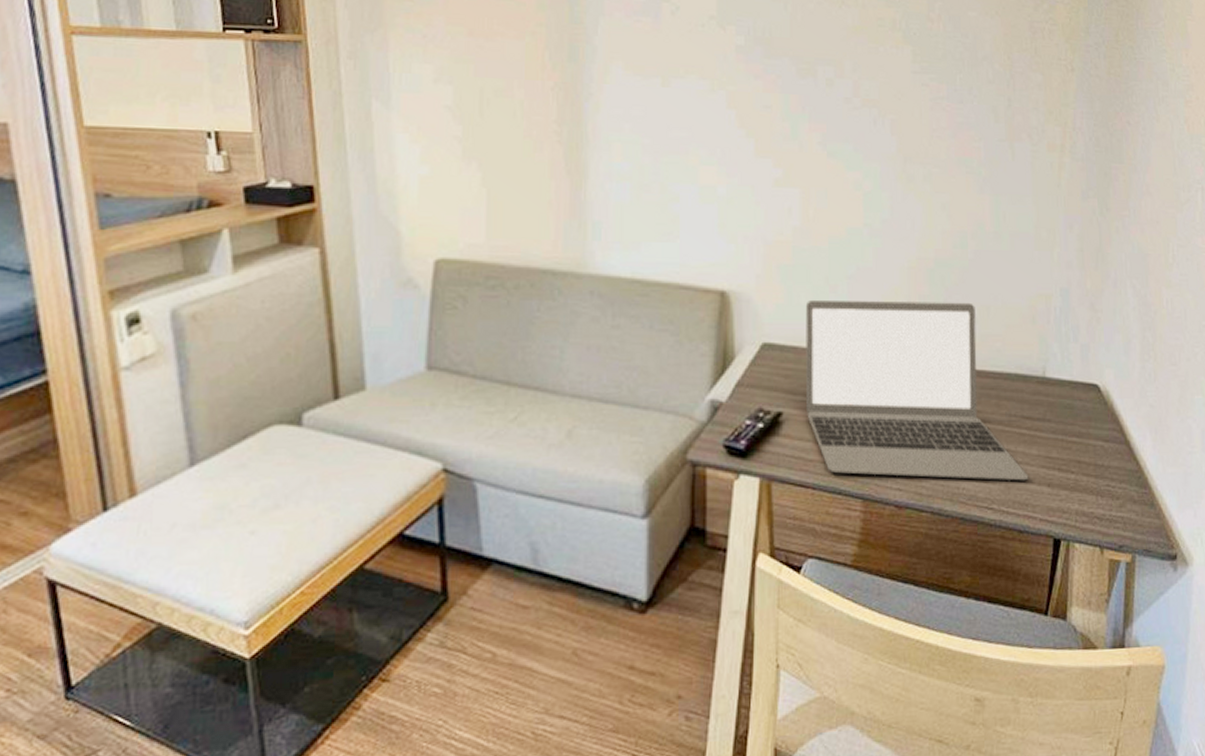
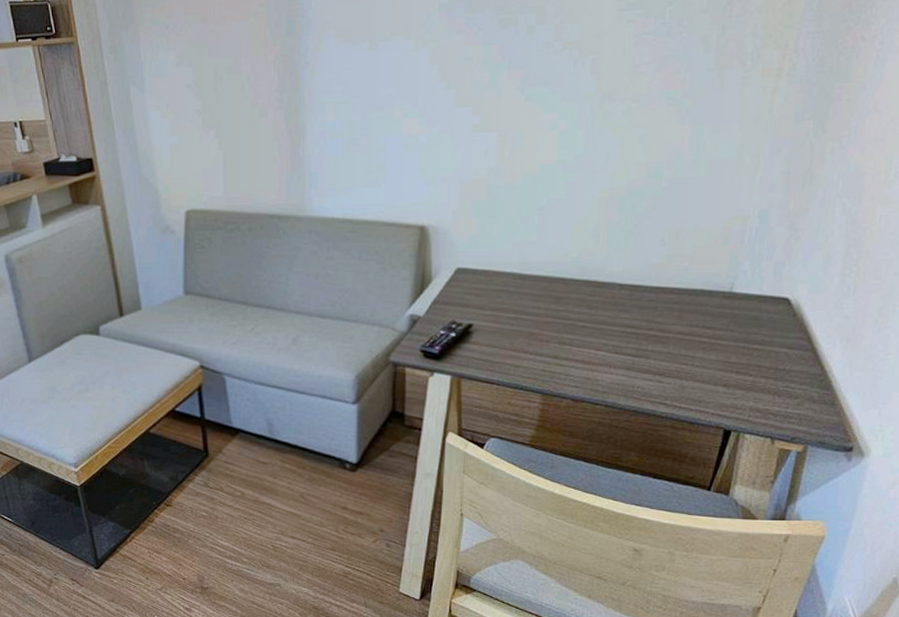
laptop: present [805,299,1029,481] -> none [495,227,705,382]

